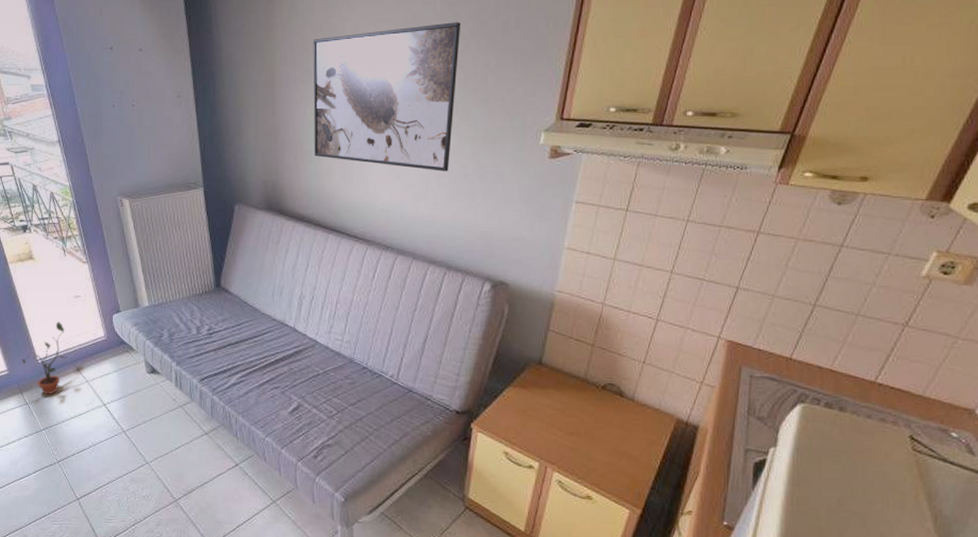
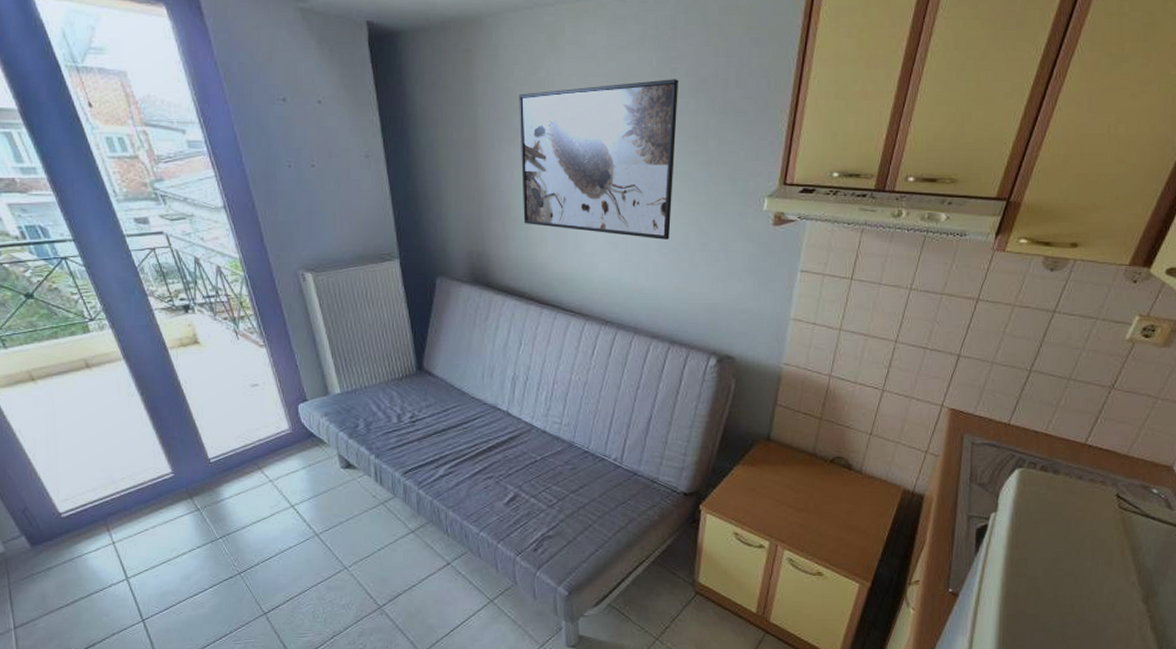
potted plant: present [22,322,67,395] -> none [189,415,245,499]

